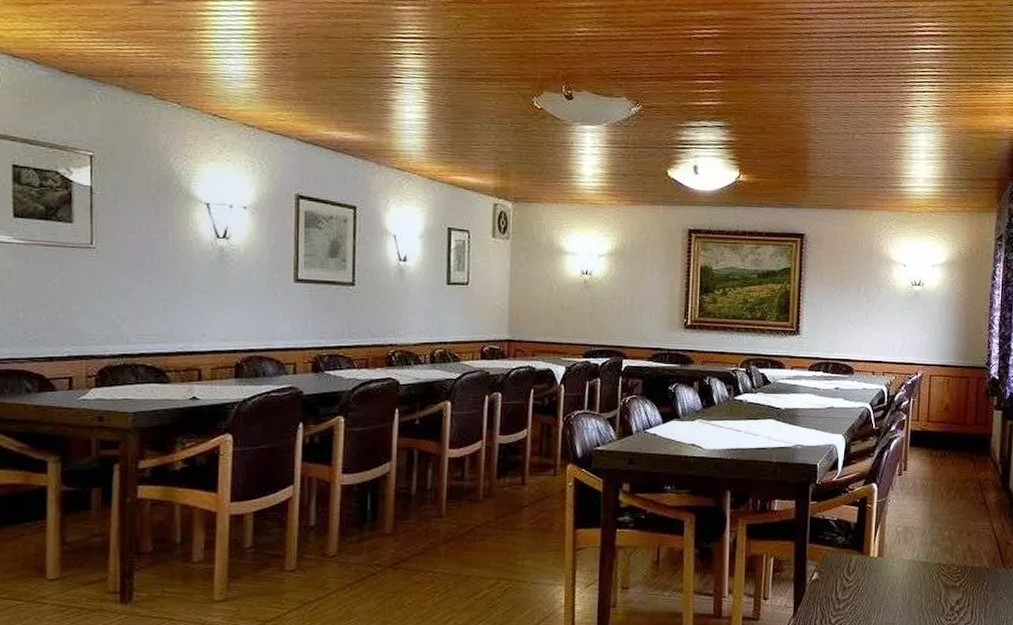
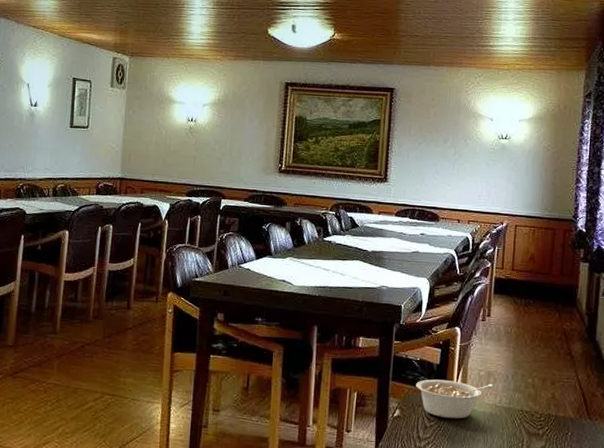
legume: none [833,539,911,578] -> present [416,379,493,419]

